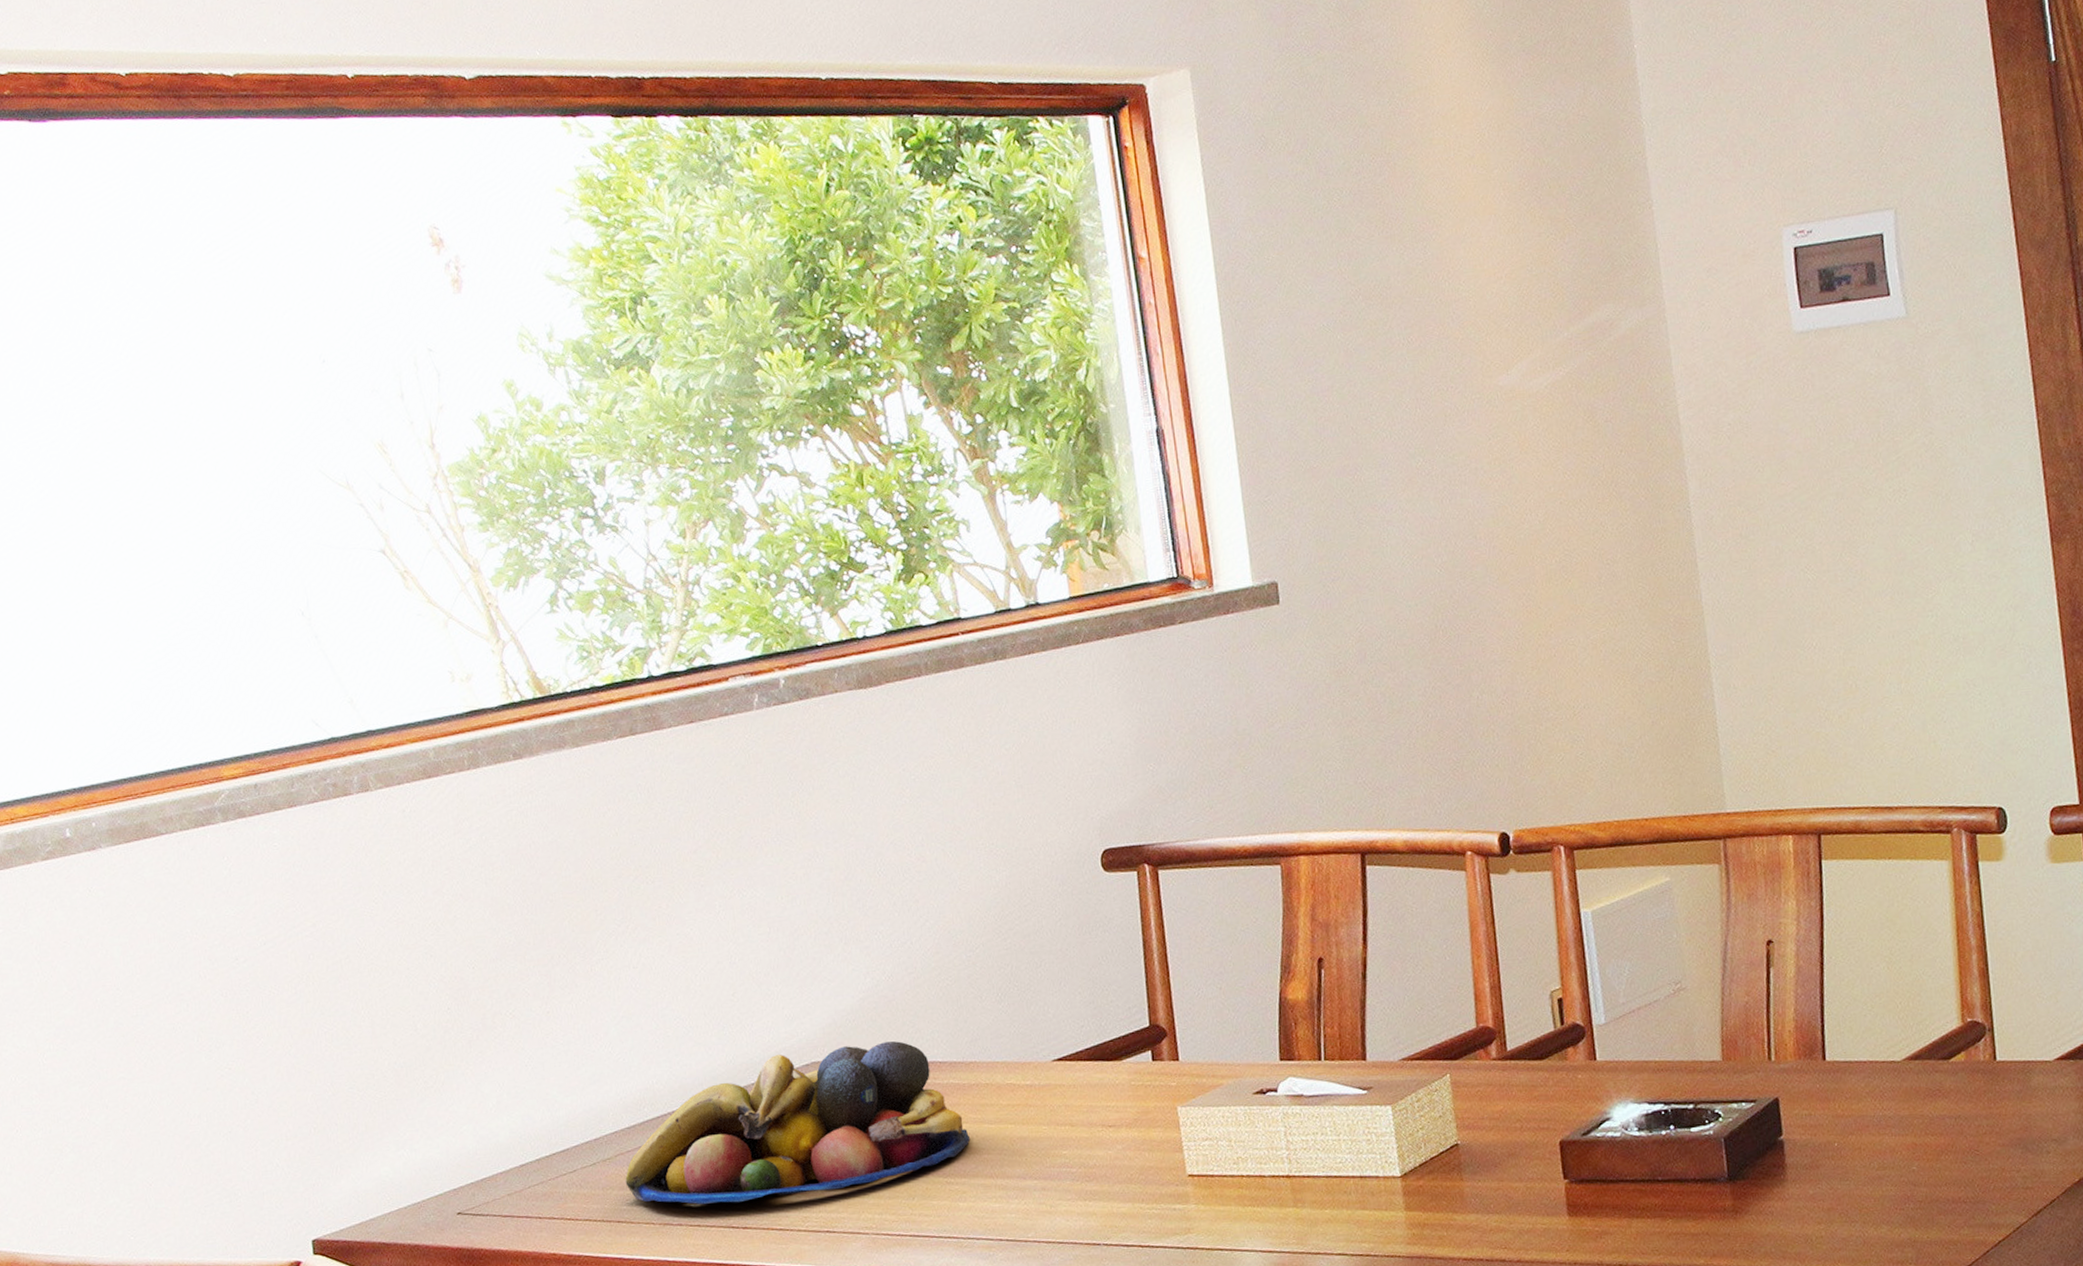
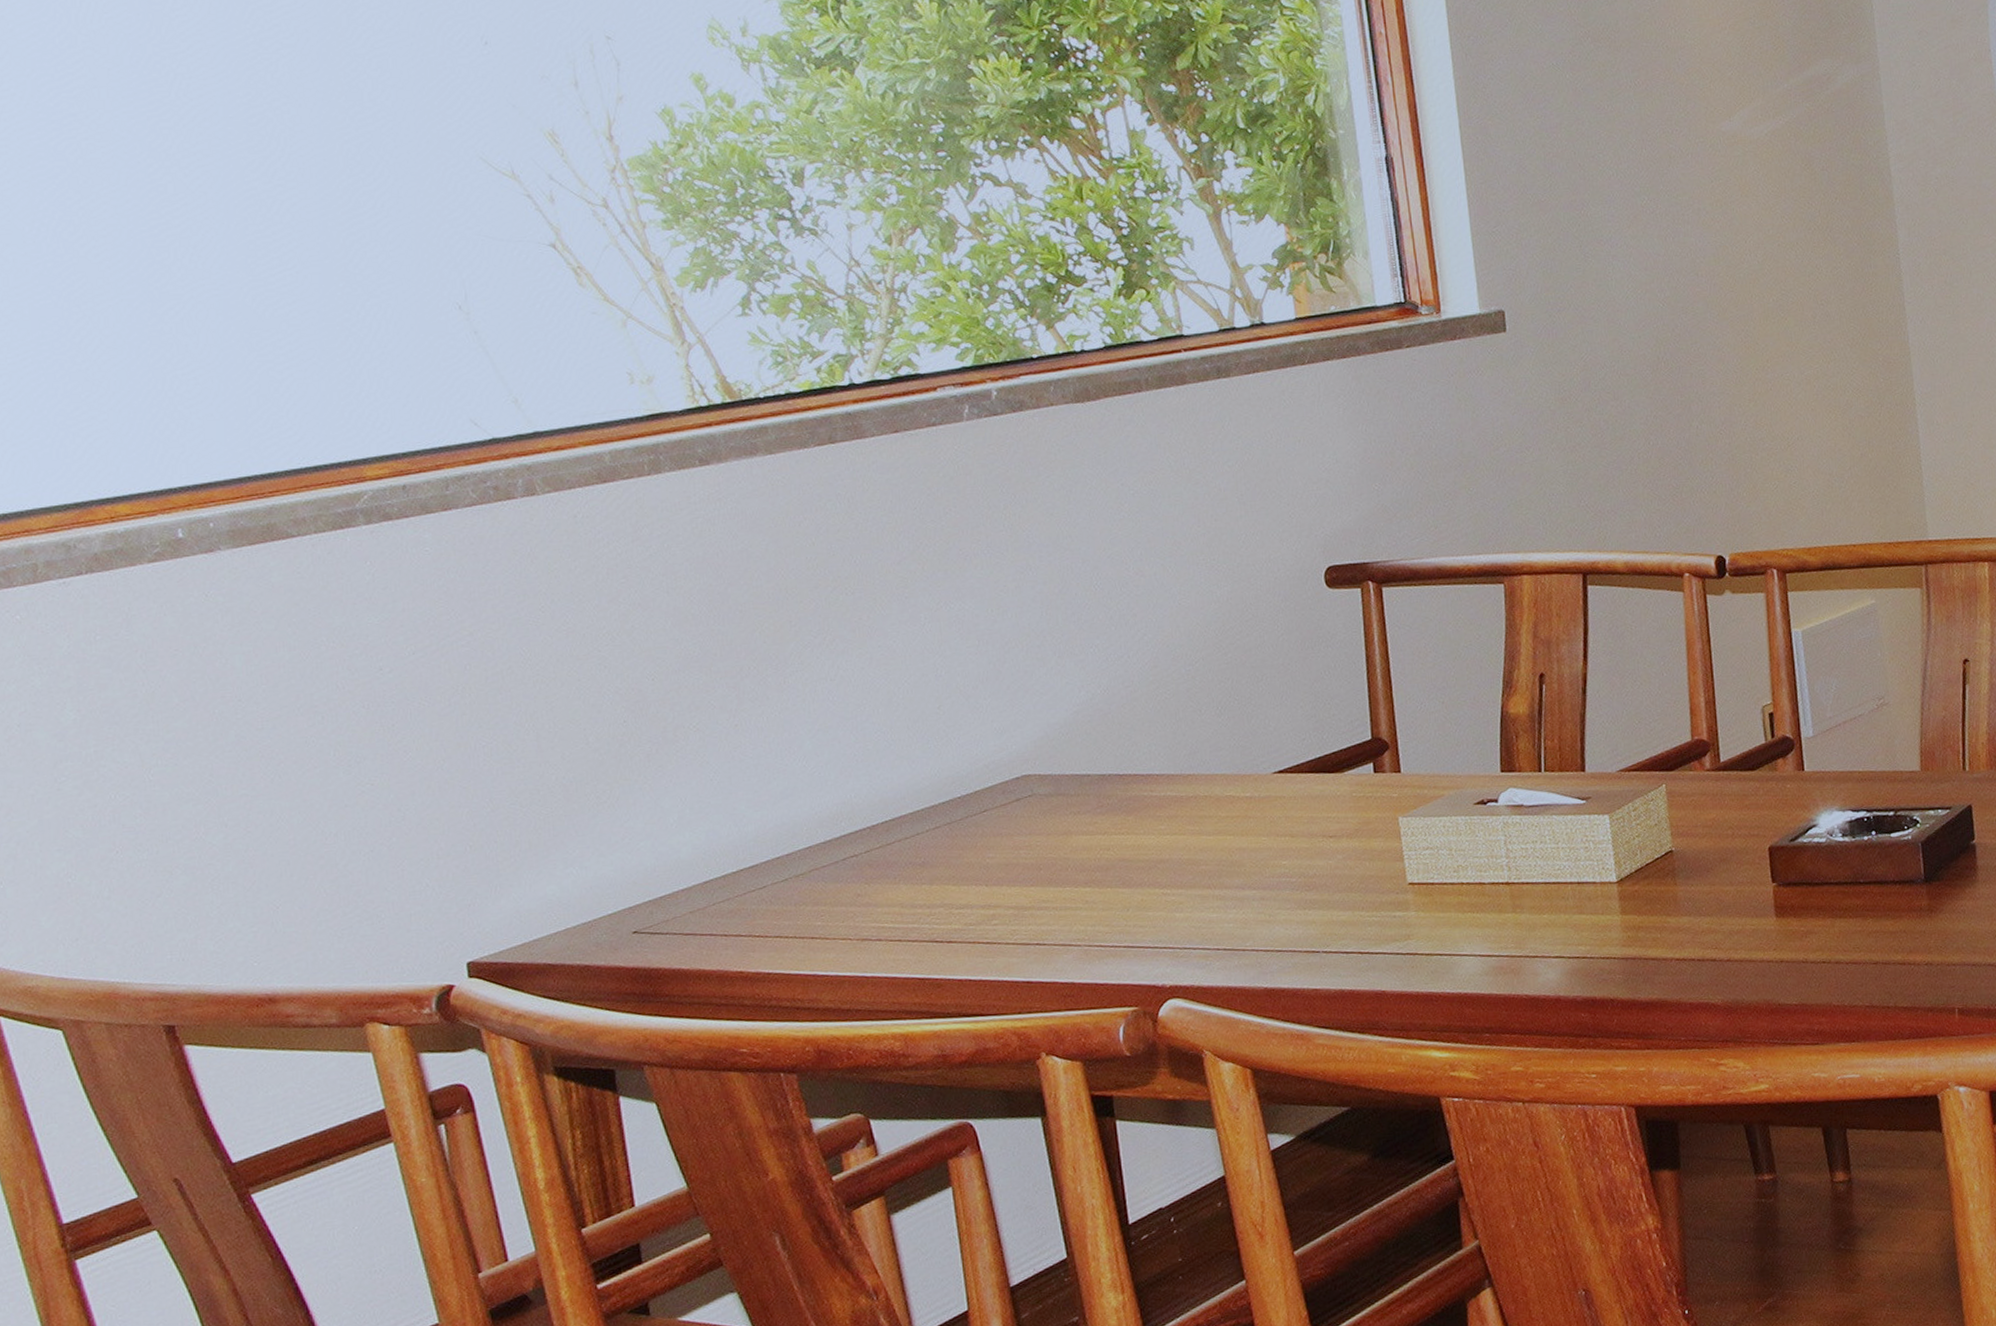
fruit bowl: present [625,1041,971,1204] -> none [820,754,1188,919]

